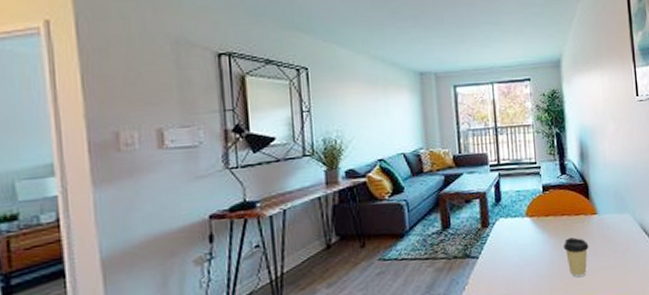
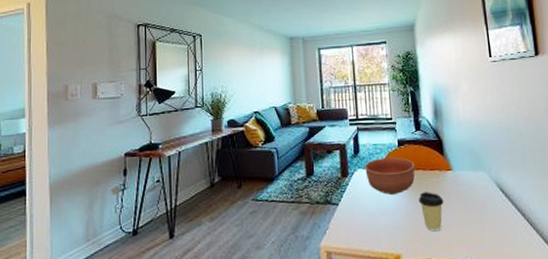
bowl: none [507,204,560,244] -> present [365,157,415,196]

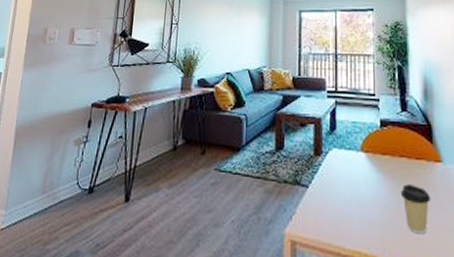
bowl: present [365,157,415,196] -> none [341,138,399,184]

